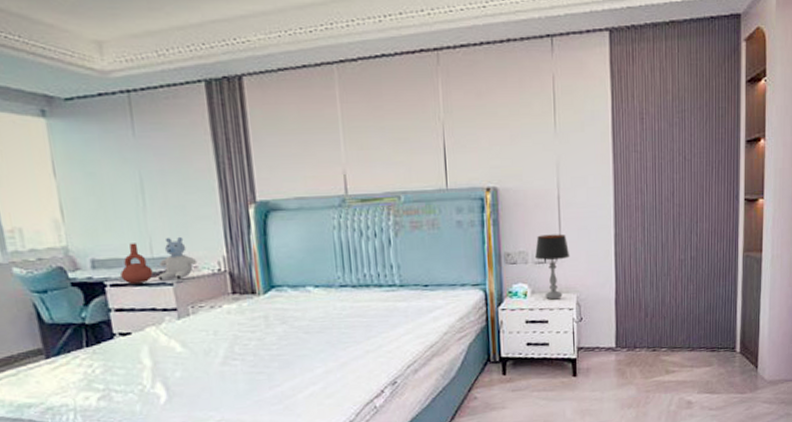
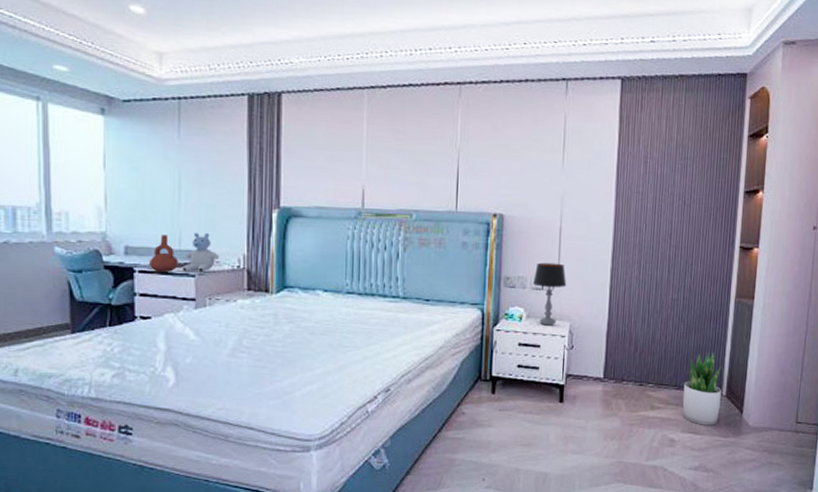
planter: none [697,310,735,384] -> present [682,353,722,425]

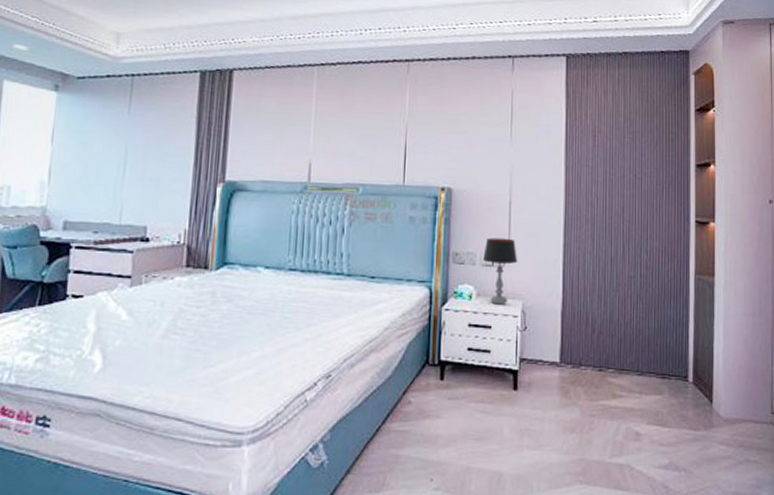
decorative vase: present [150,234,178,273] -> none [87,209,117,249]
stuffed bear: present [183,232,220,273] -> none [121,206,160,249]
planter: present [682,353,722,425] -> none [646,334,687,416]

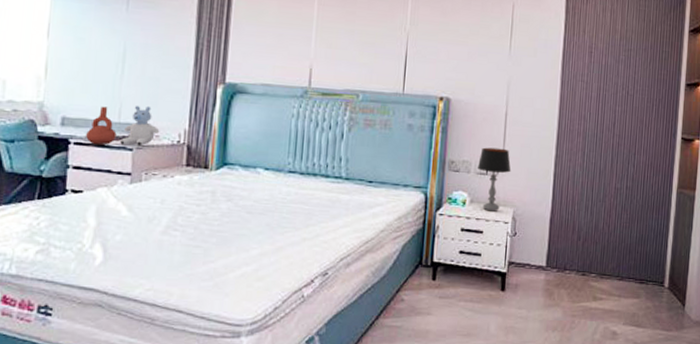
decorative vase: none [87,209,117,249] -> present [86,106,117,146]
stuffed bear: none [121,206,160,249] -> present [120,105,160,147]

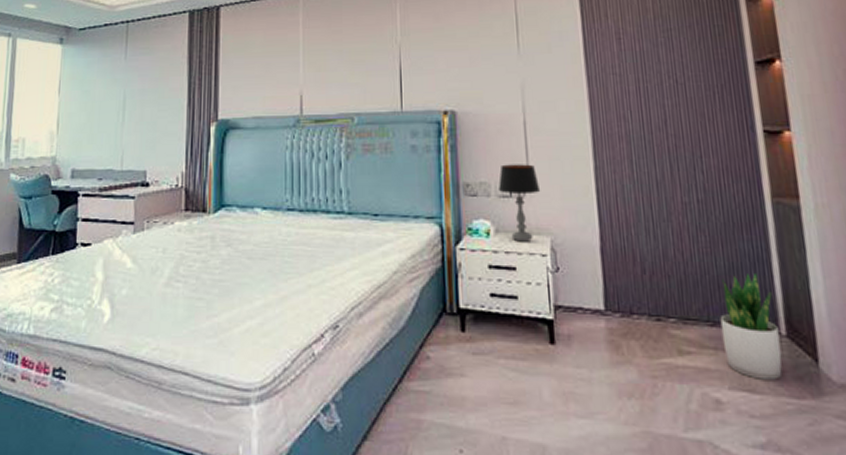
decorative vase: present [86,106,117,146] -> none [93,156,120,195]
stuffed bear: present [120,105,160,147] -> none [123,151,159,194]
planter: none [625,243,664,318] -> present [720,274,783,380]

